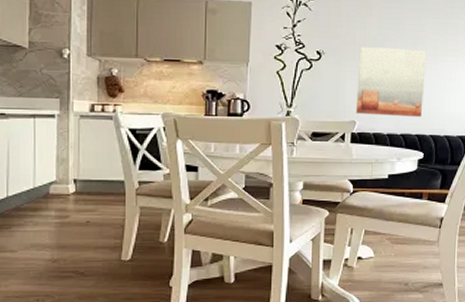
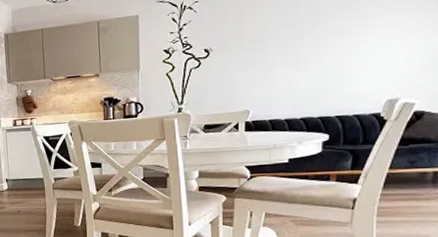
wall art: present [356,47,426,118] -> none [249,31,327,103]

